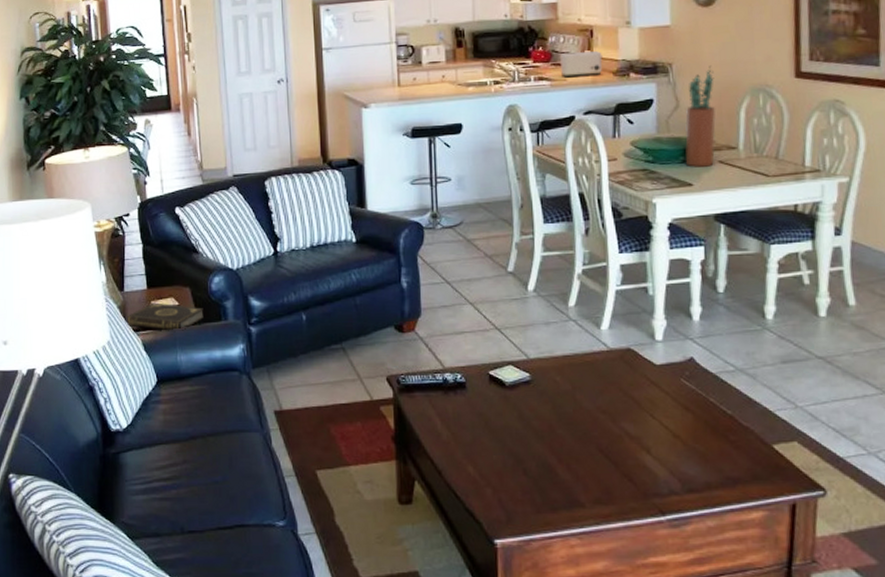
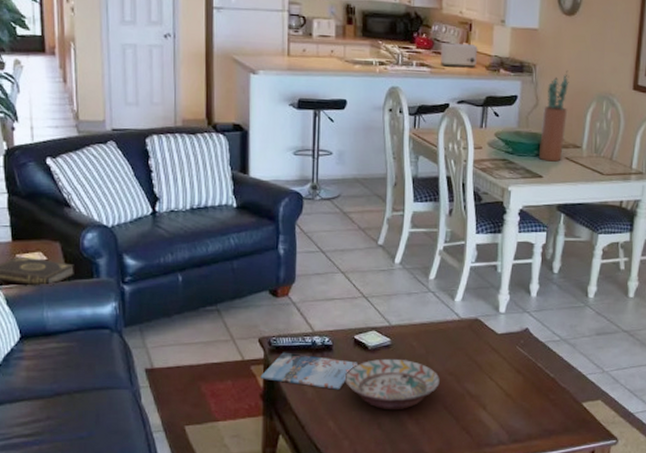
magazine: none [391,391,495,431] -> present [260,352,358,390]
decorative bowl: none [481,395,591,454] -> present [344,358,440,410]

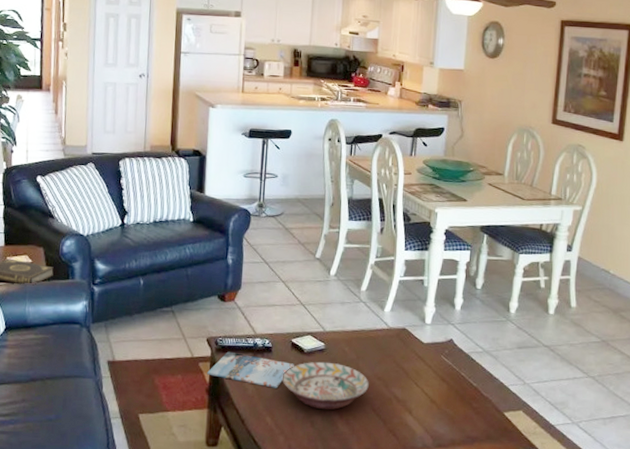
toaster: present [441,43,478,68] -> none [375,82,409,104]
vase: present [538,70,570,163] -> none [463,106,492,188]

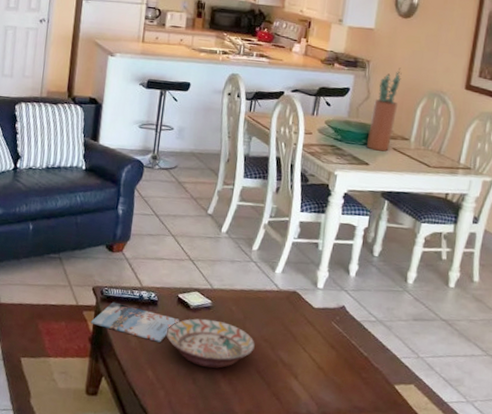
vase: none [463,106,492,188] -> present [366,67,402,153]

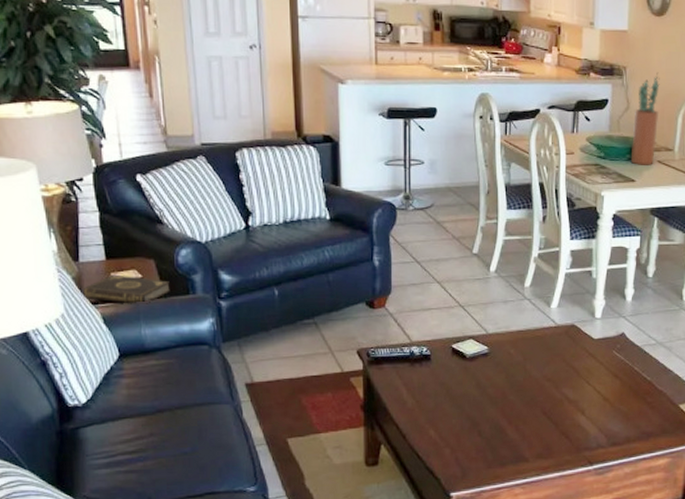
magazine: present [91,302,179,343] -> none [360,363,456,399]
decorative bowl: present [165,318,255,369] -> none [443,366,538,418]

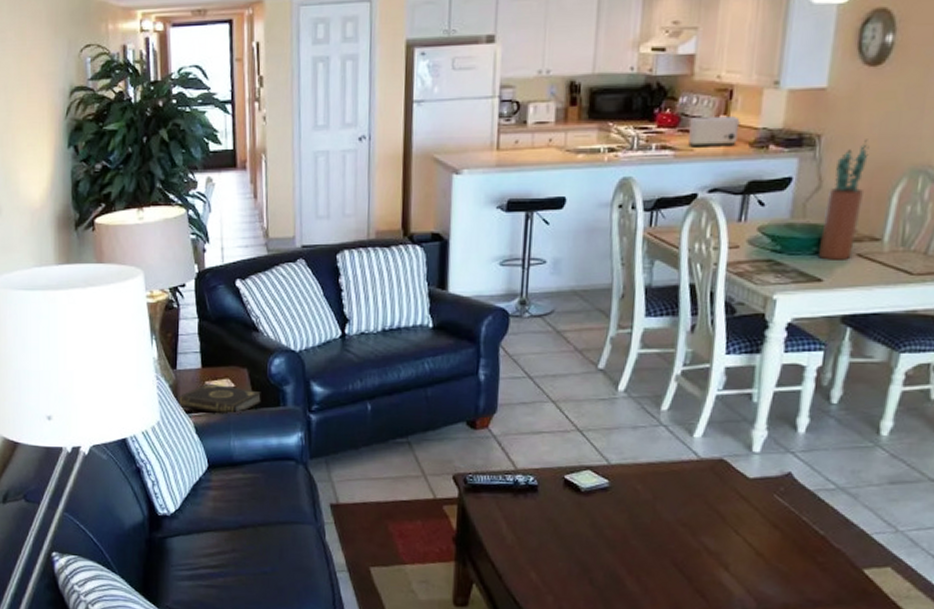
toaster: none [530,47,568,73] -> present [688,117,740,148]

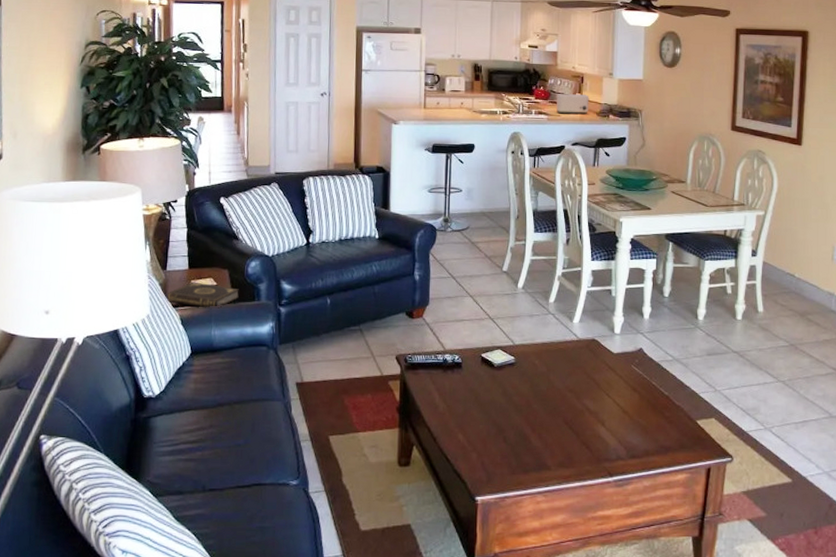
vase: present [817,139,870,262] -> none [646,114,672,197]

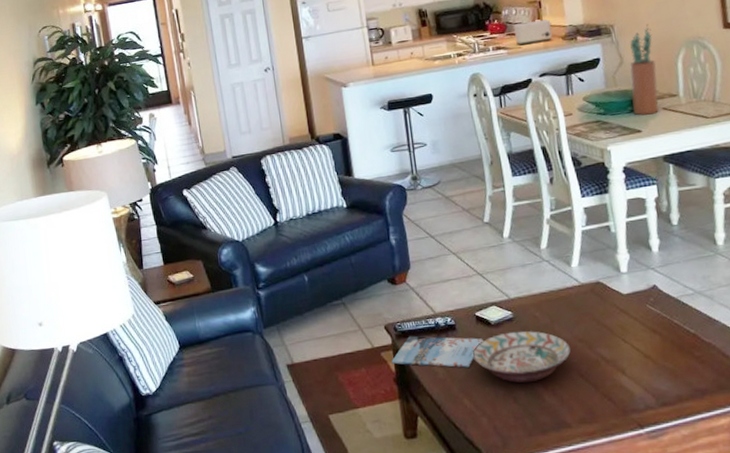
book: present [166,282,240,310] -> none [147,276,218,302]
magazine: none [397,368,485,404] -> present [391,335,483,368]
decorative bowl: none [472,375,560,425] -> present [472,330,571,384]
vase: none [646,114,672,197] -> present [629,24,659,116]

